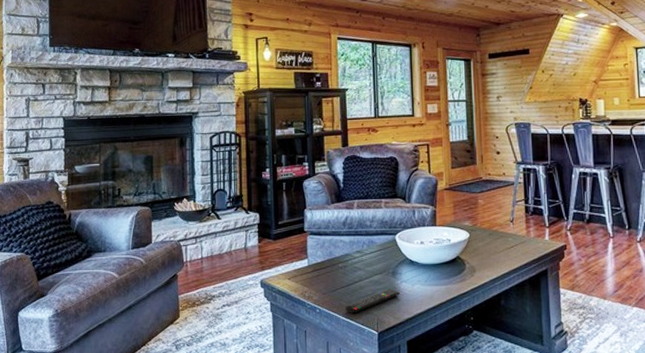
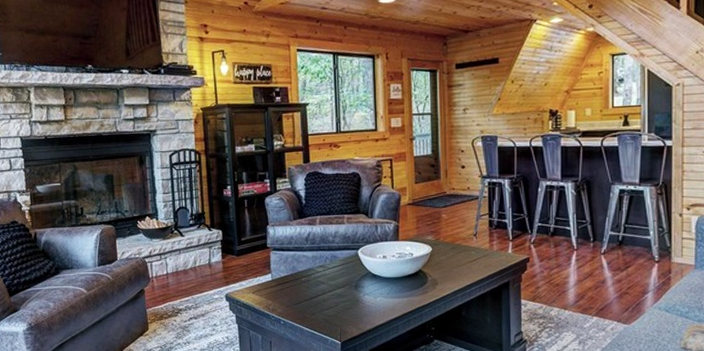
remote control: present [345,289,401,313] -> none [309,301,363,325]

